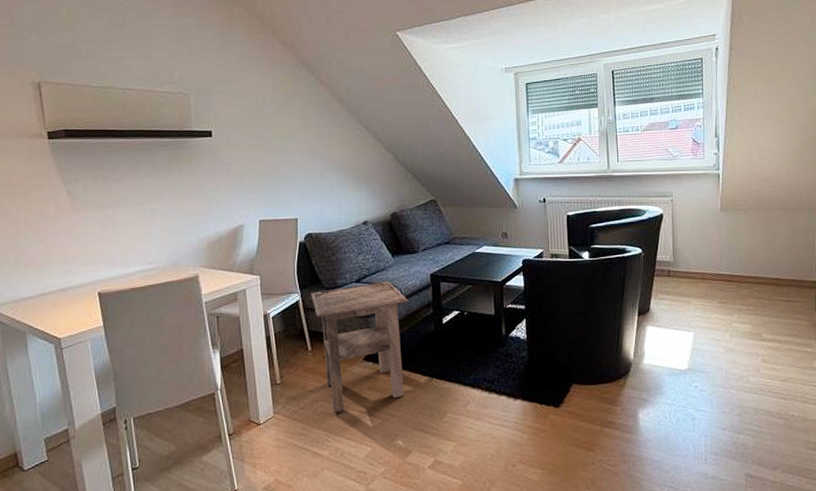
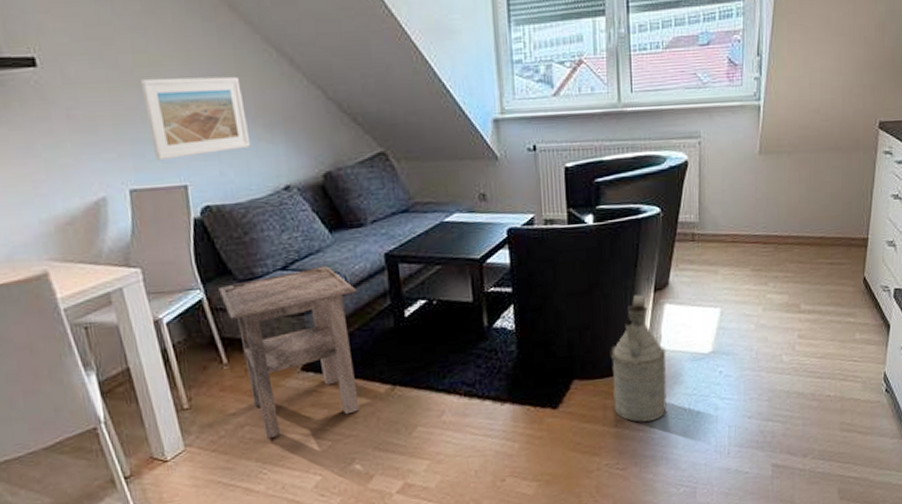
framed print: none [275,145,343,201] -> present [139,76,251,161]
watering can: none [602,317,651,425] -> present [610,295,667,422]

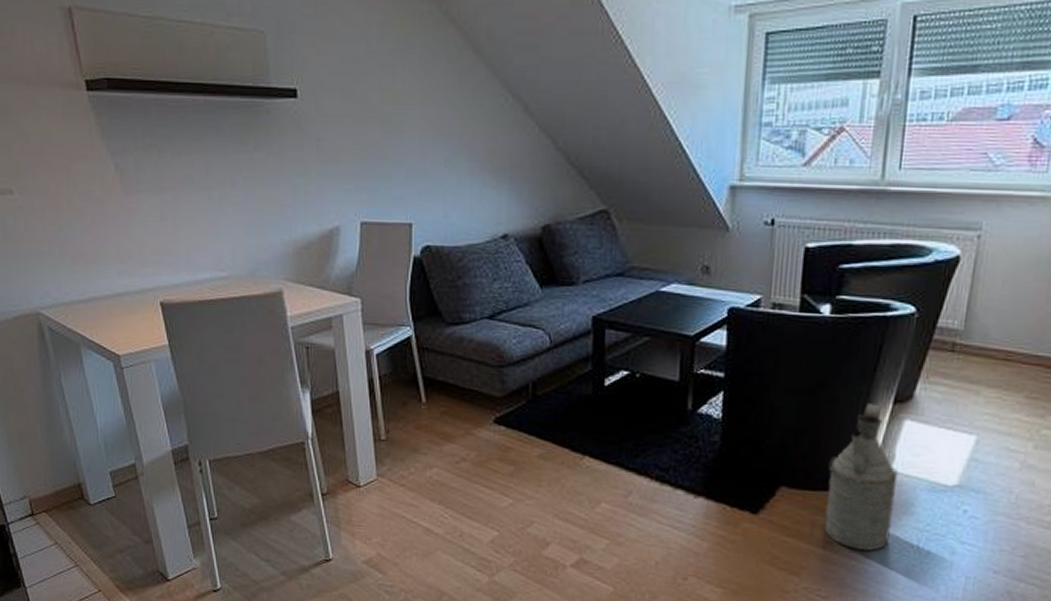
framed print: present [139,76,251,161] -> none [383,115,476,197]
side table: present [218,266,360,439] -> none [427,320,560,485]

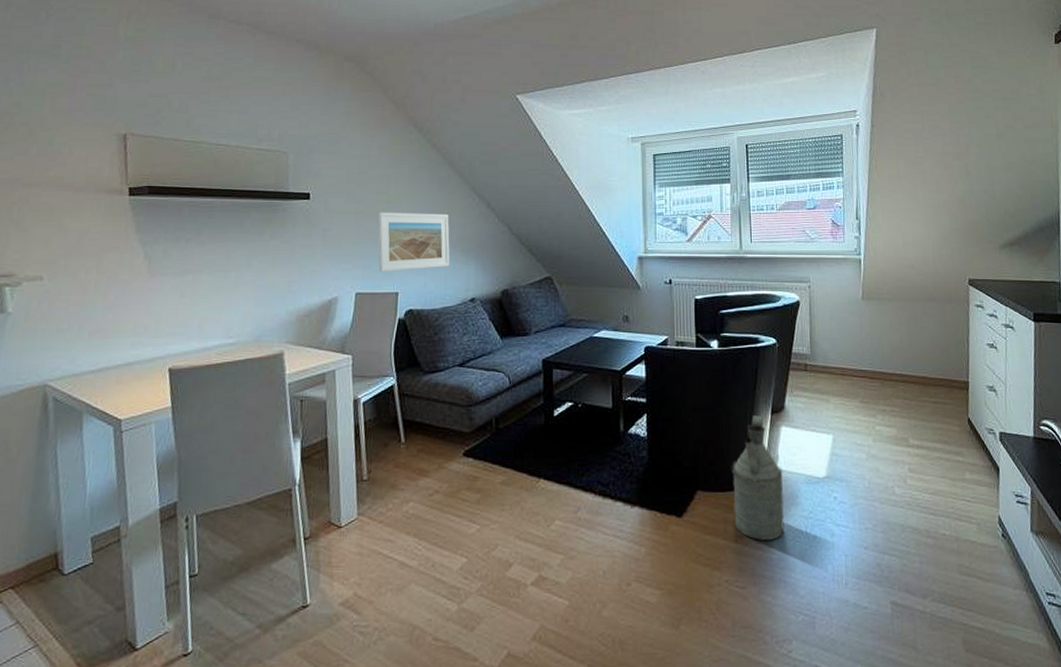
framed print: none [383,115,476,197] -> present [377,212,450,273]

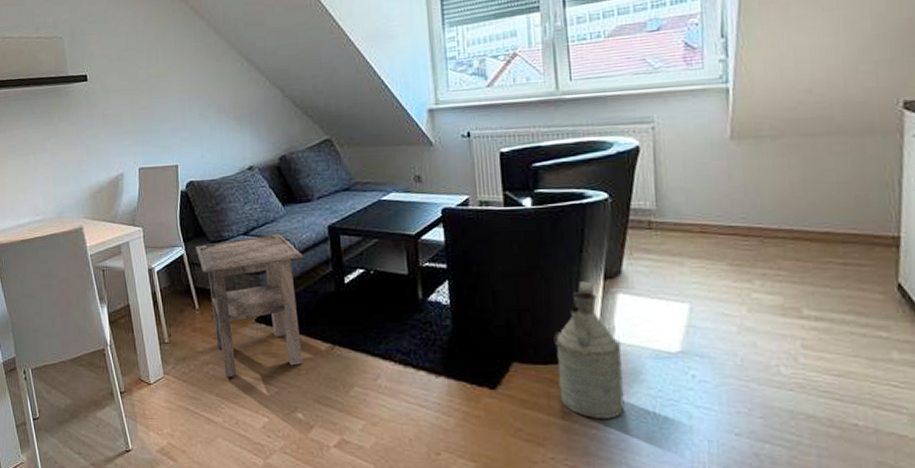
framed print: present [377,212,450,273] -> none [150,82,225,147]
side table: none [408,366,517,516] -> present [195,234,304,378]

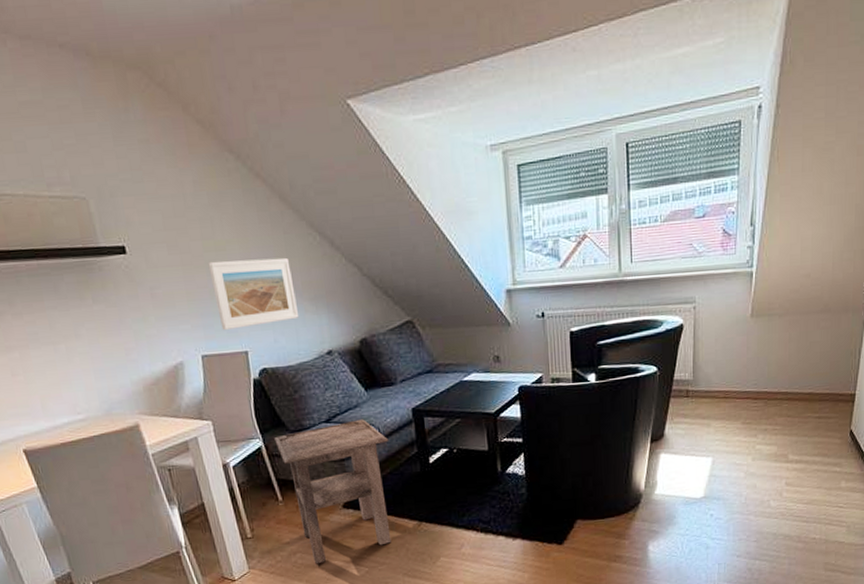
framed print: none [150,82,225,147] -> present [208,257,300,331]
watering can: present [553,281,625,419] -> none [610,445,661,558]

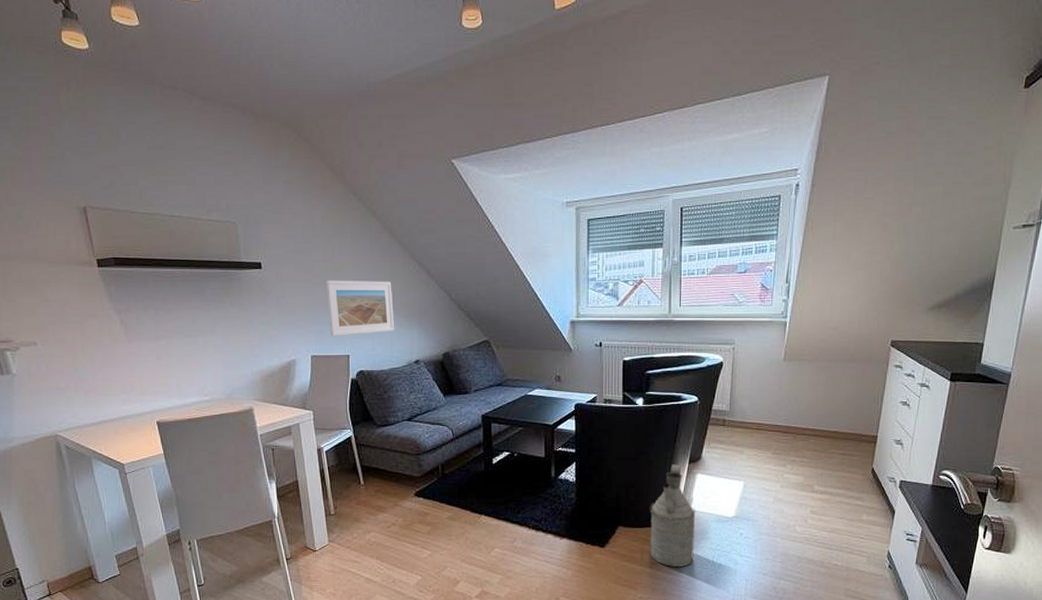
side table: present [274,419,392,564] -> none [363,420,460,544]
watering can: none [610,445,661,558] -> present [649,464,696,567]

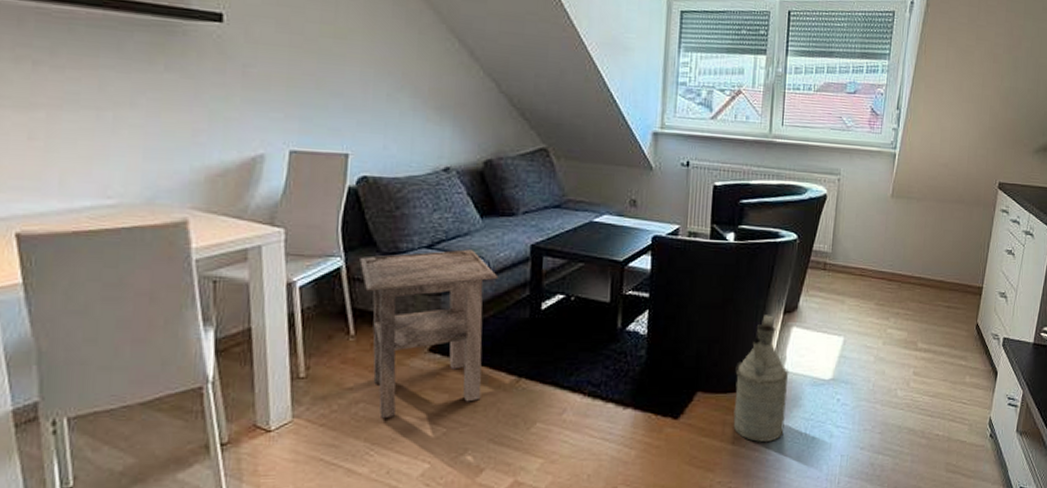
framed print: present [325,280,395,337] -> none [321,48,420,127]
side table: none [363,420,460,544] -> present [360,249,499,419]

